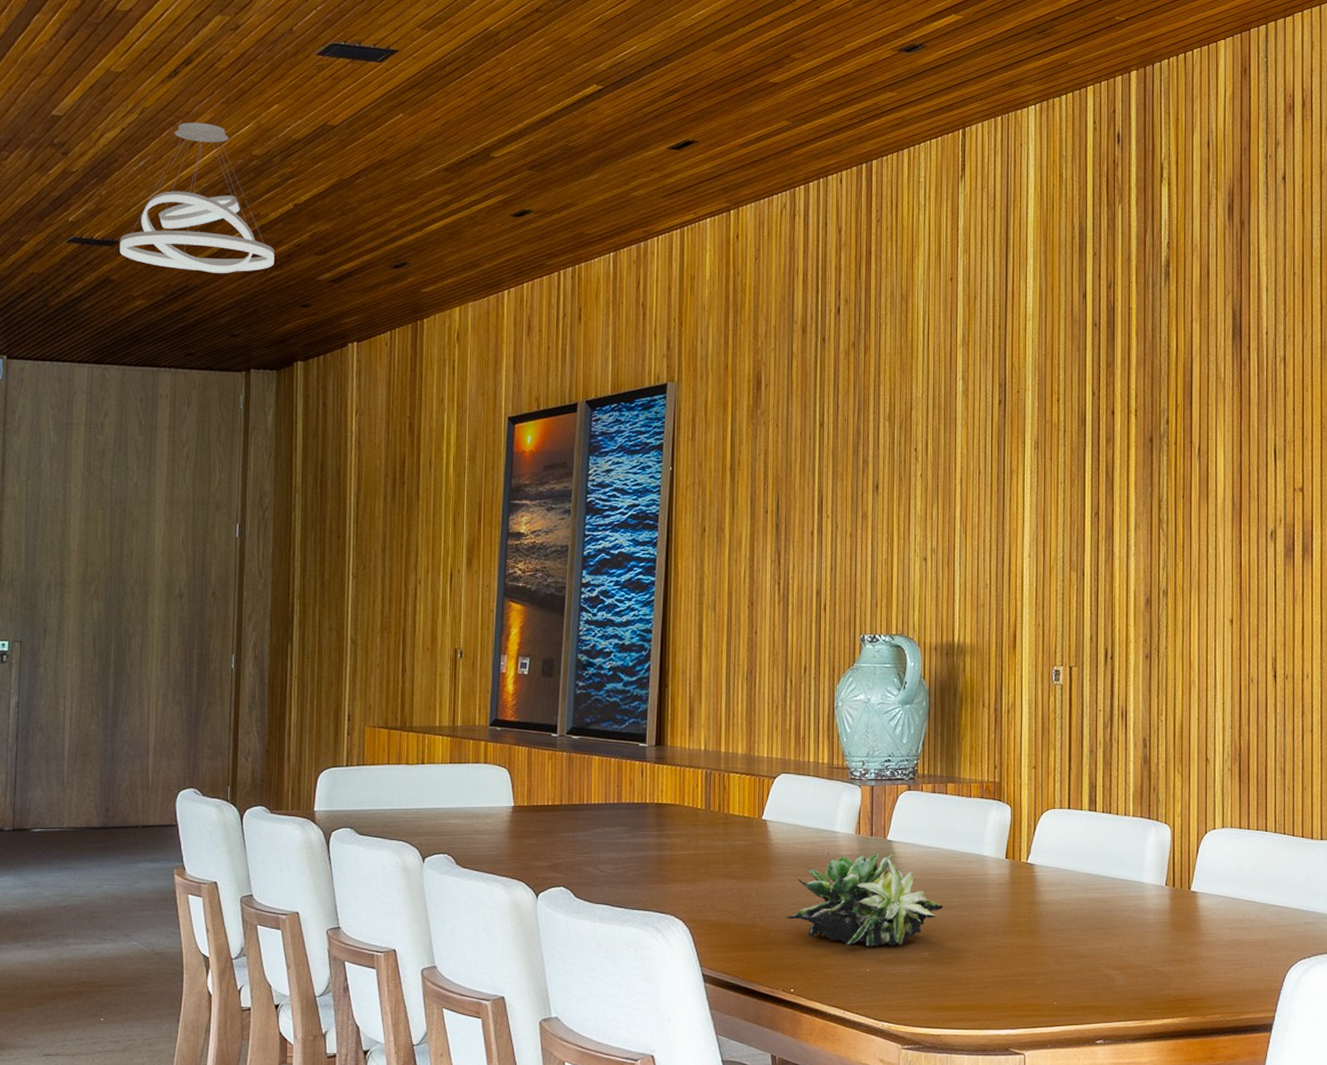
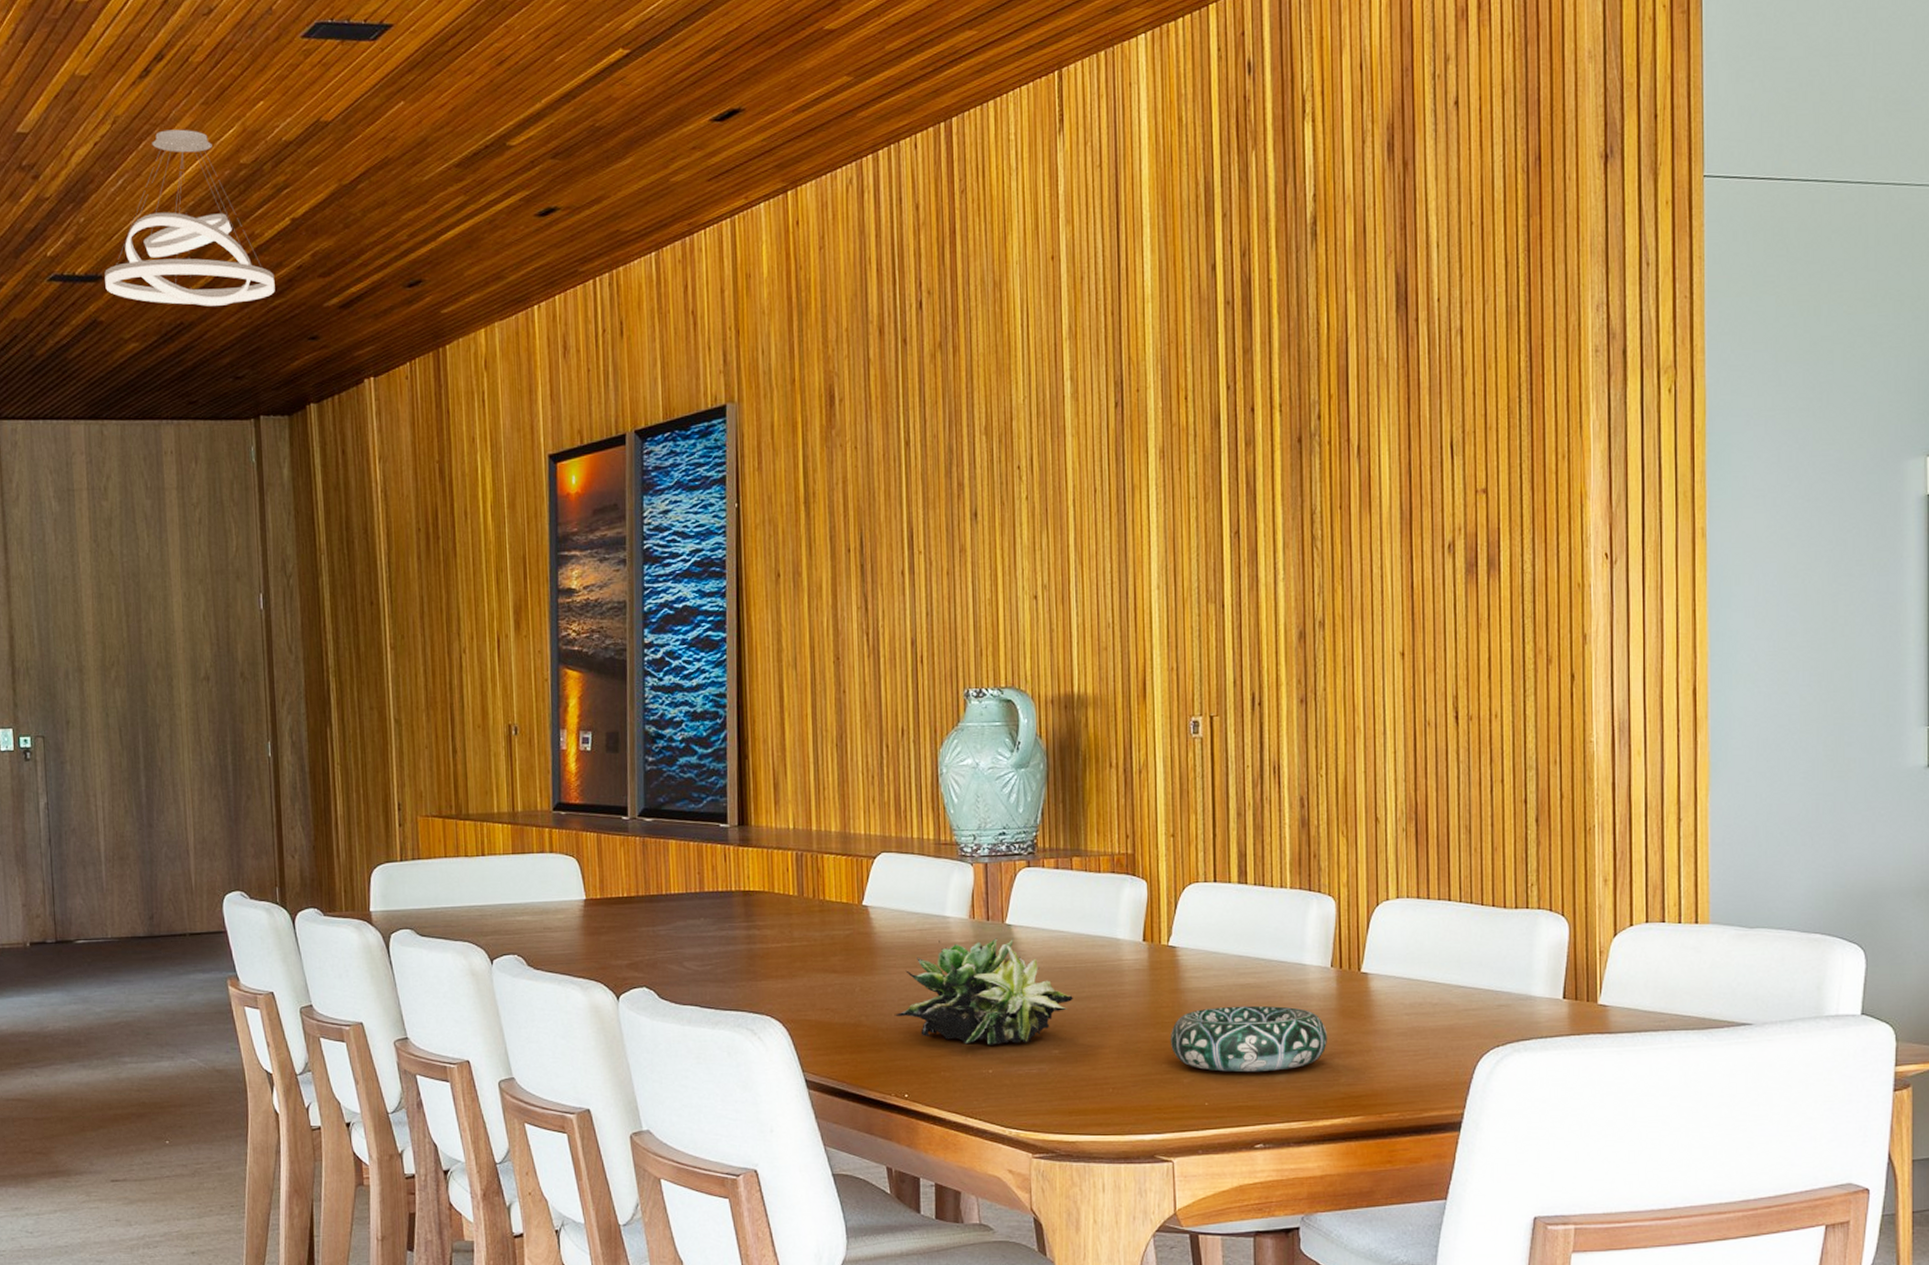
decorative bowl: none [1026,917,1161,976] -> present [1171,1005,1327,1073]

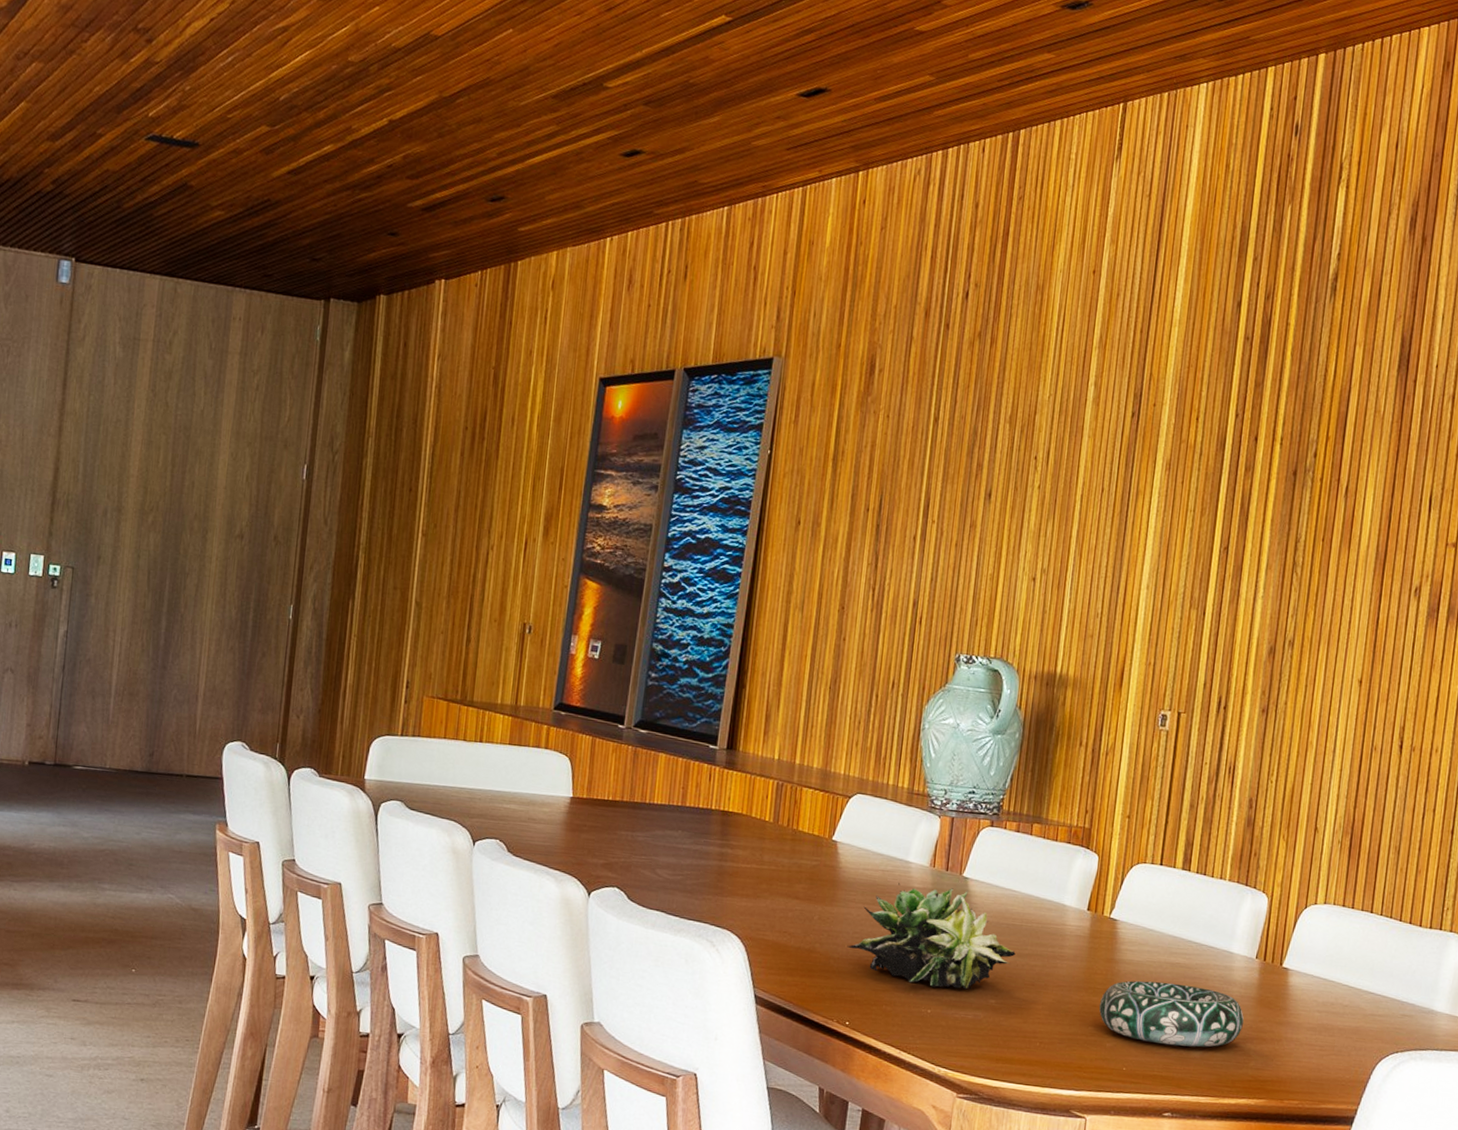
pendant light: present [104,129,275,306] -> none [200,18,365,190]

